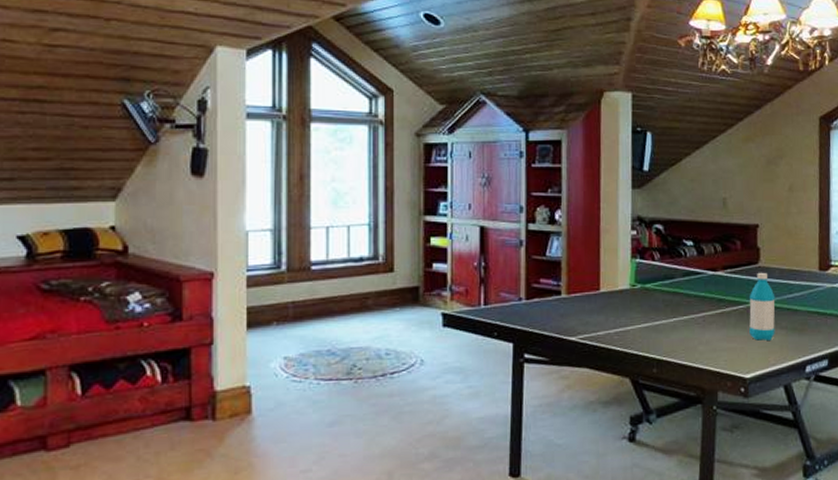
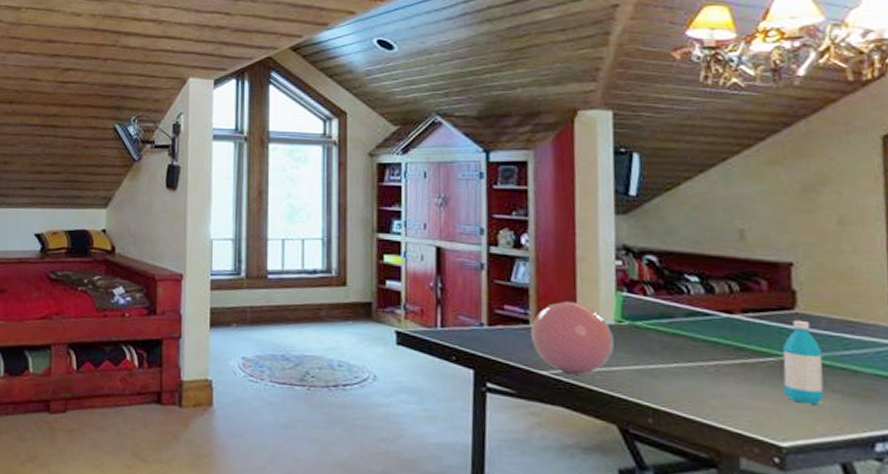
ball: none [562,270,628,337] -> present [530,301,614,375]

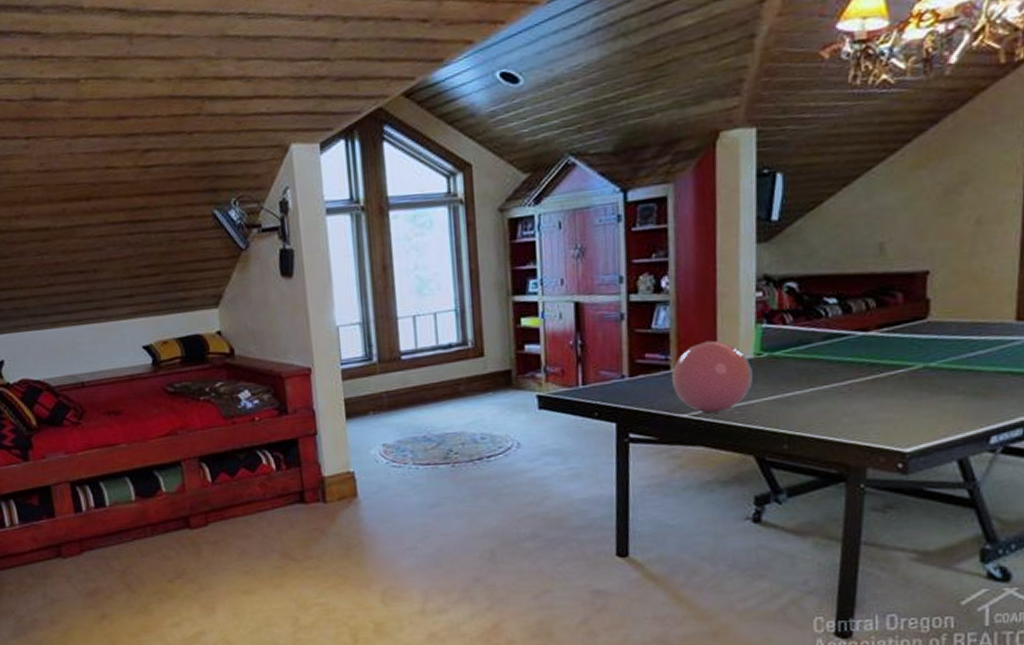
water bottle: present [783,319,824,404] -> none [912,328,950,409]

